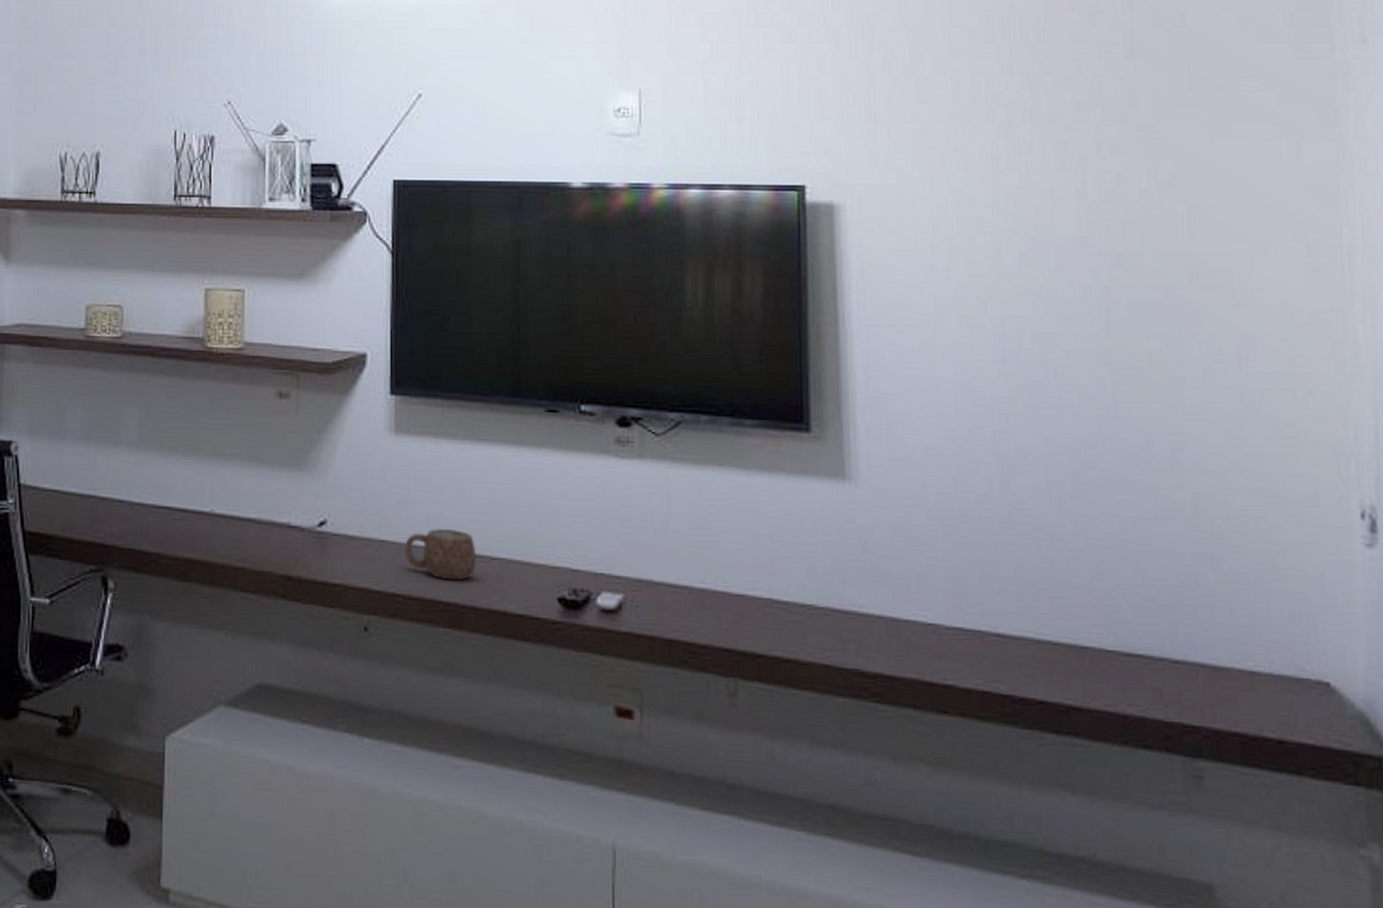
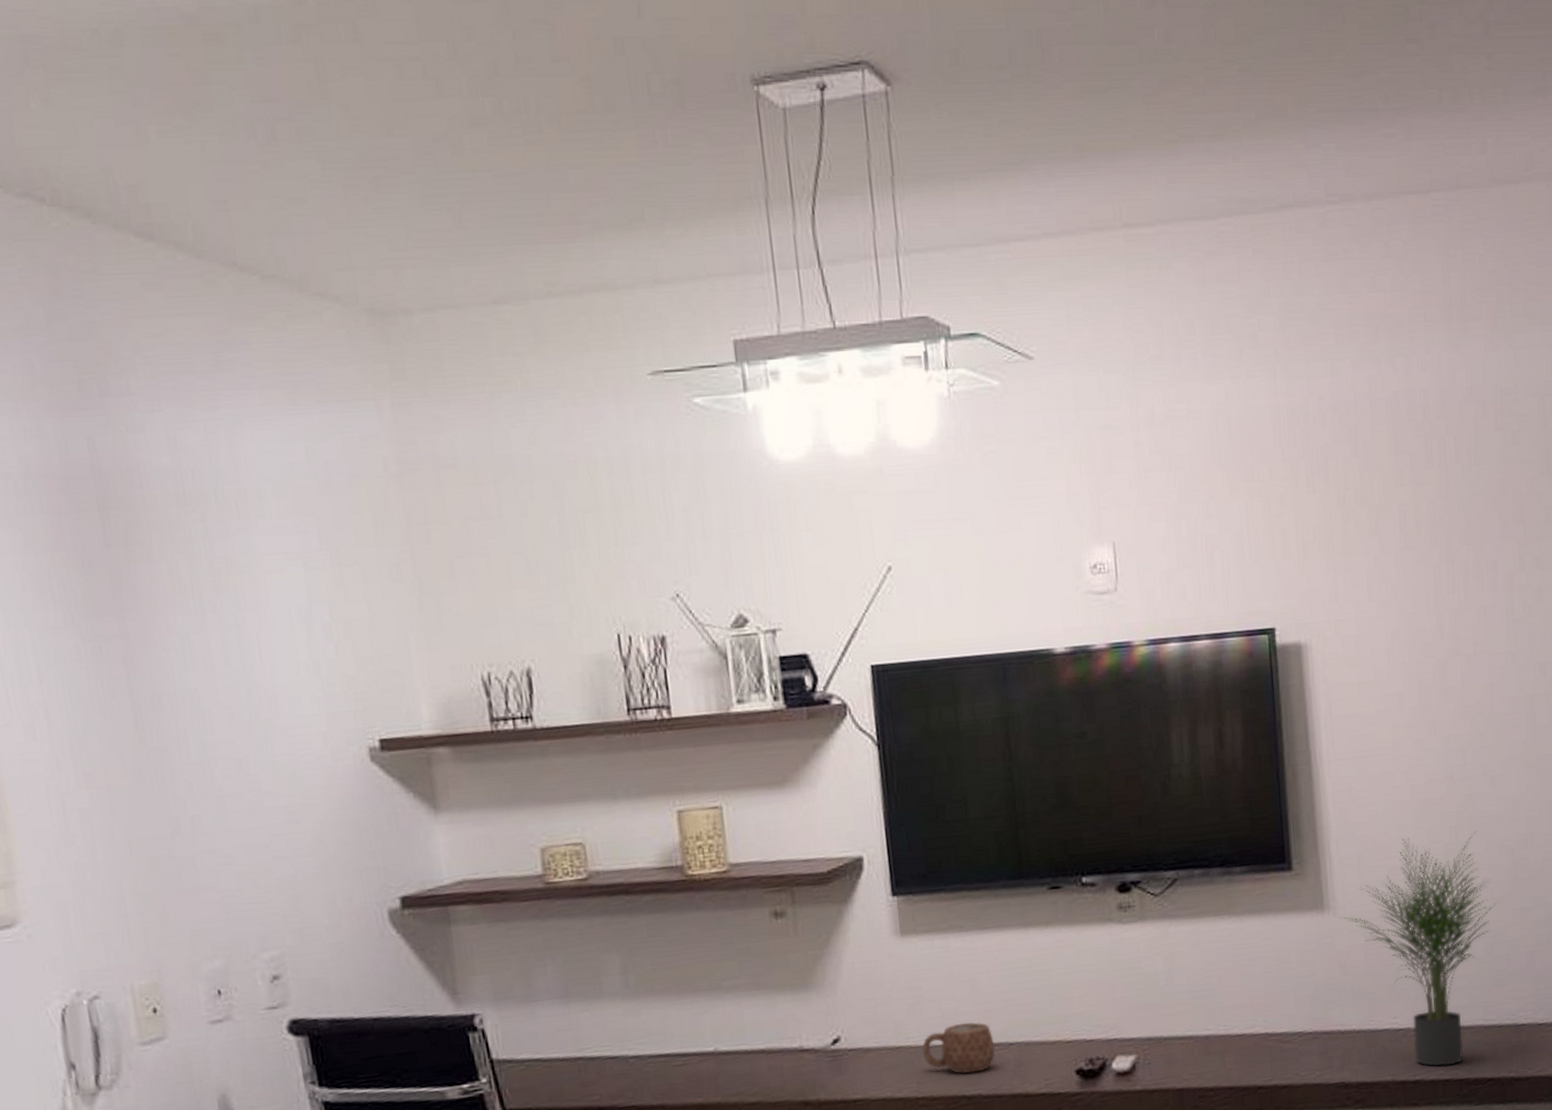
potted plant: none [860,417,1056,677] -> present [1337,831,1497,1067]

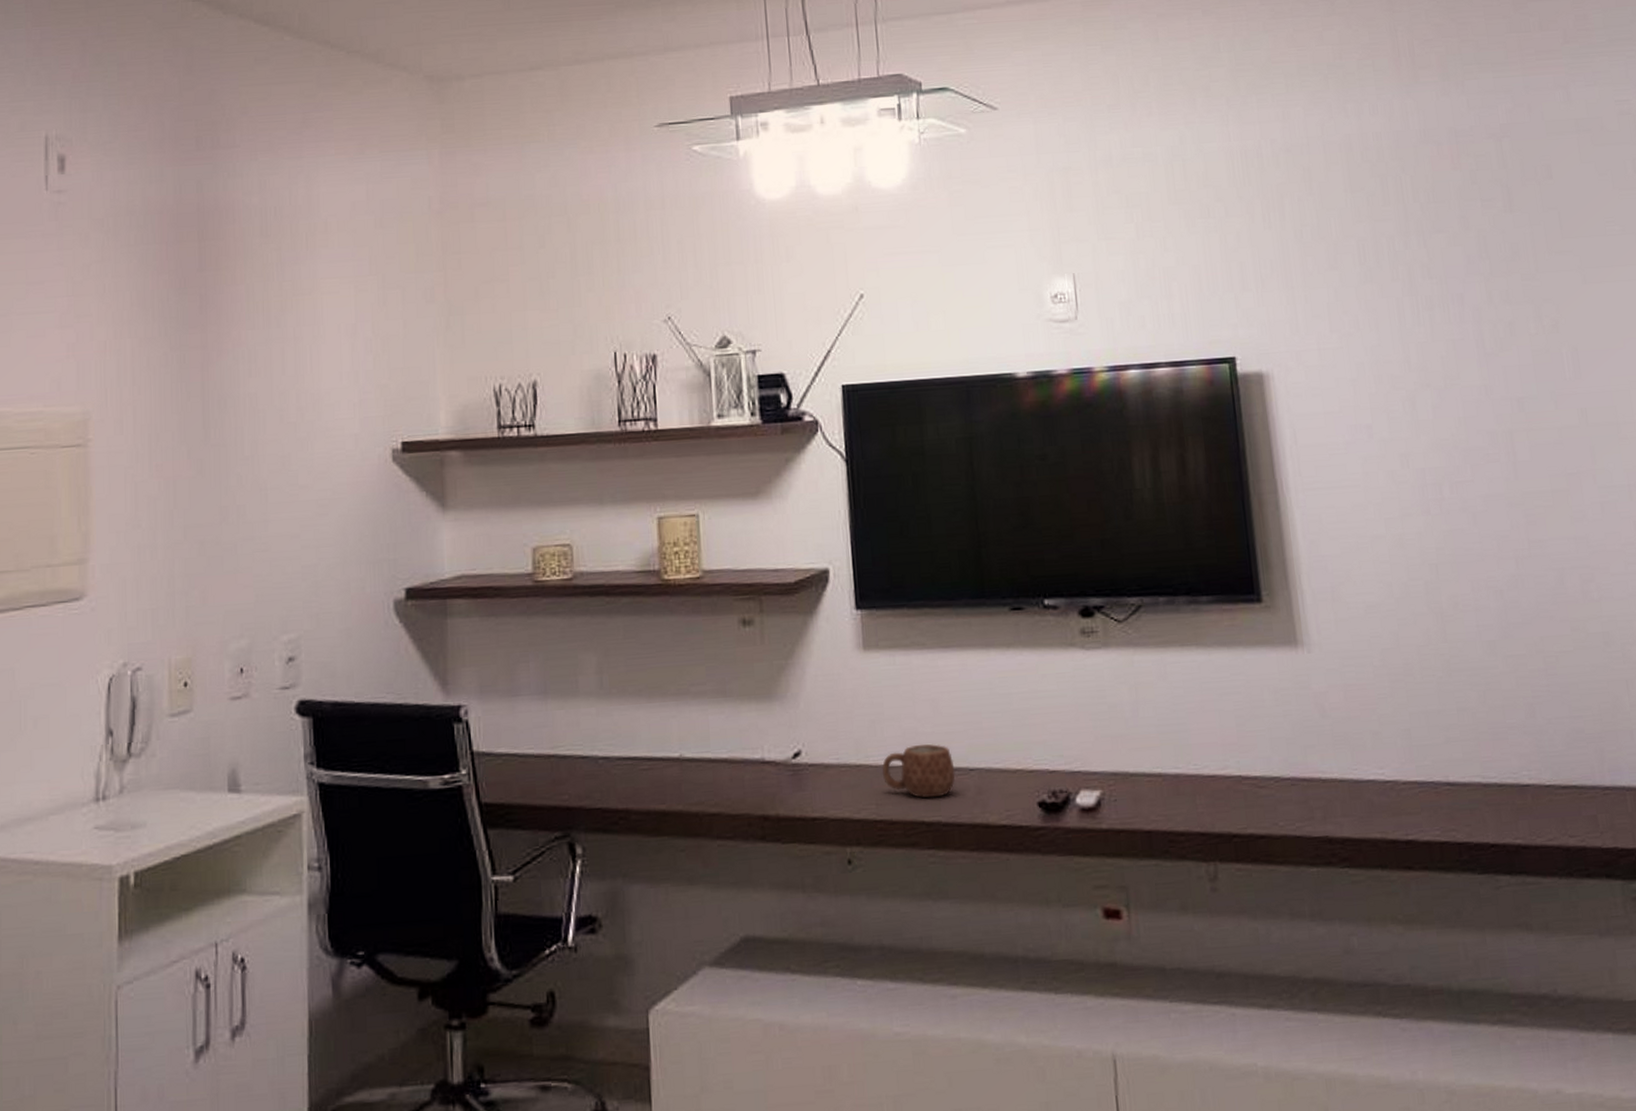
potted plant: present [1337,831,1497,1067] -> none [1312,569,1488,827]

